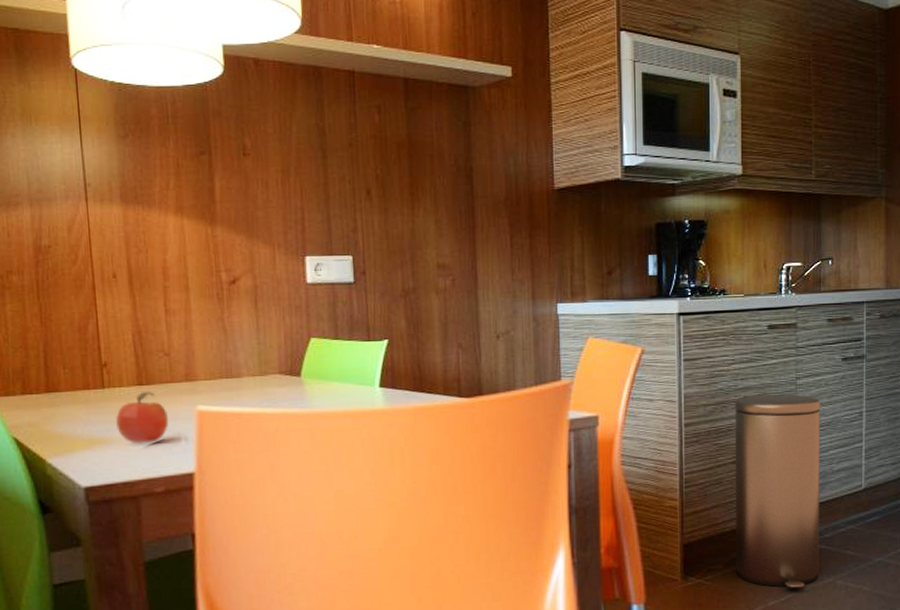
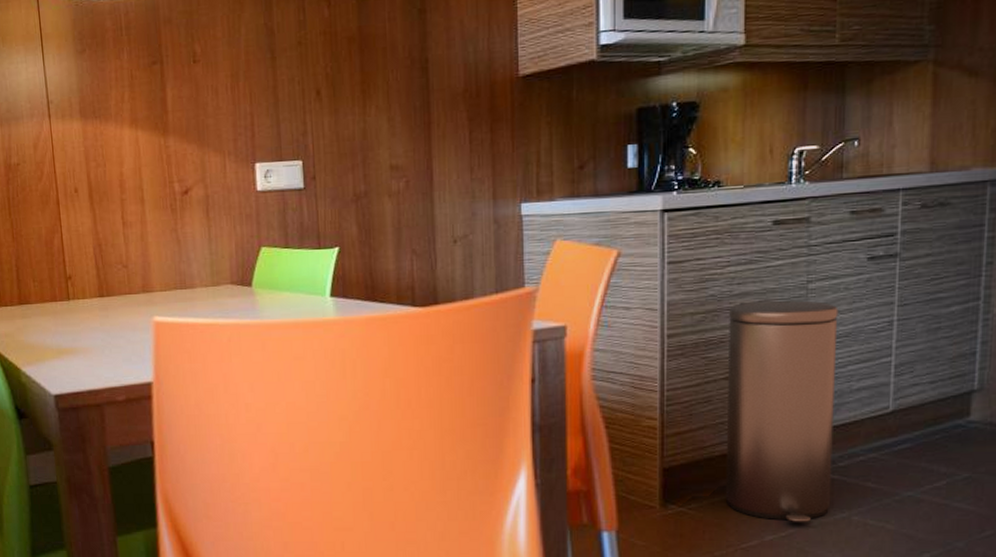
fruit: present [115,390,169,443] -> none [79,302,128,353]

